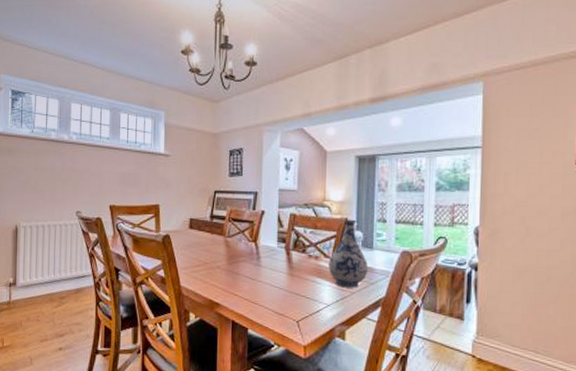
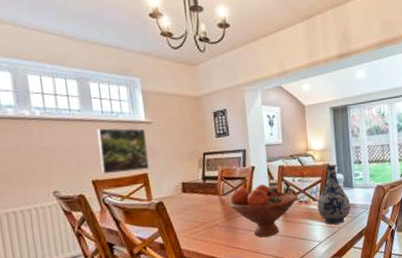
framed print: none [119,157,162,201] -> present [97,128,149,175]
fruit bowl: none [234,231,307,289] -> present [229,184,297,238]

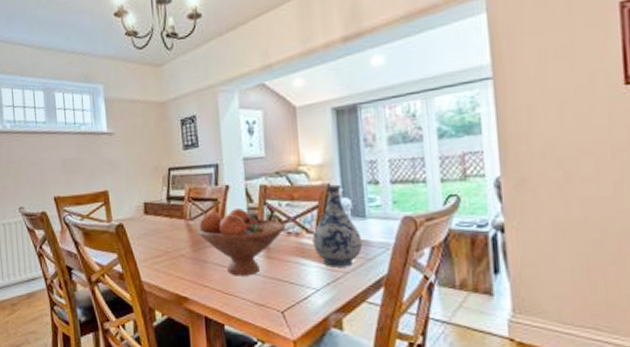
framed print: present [97,128,149,175] -> none [60,140,110,191]

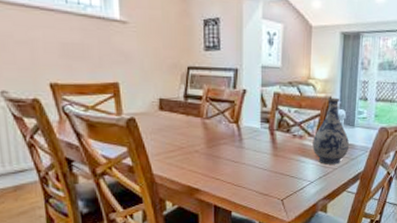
fruit bowl: present [198,208,285,276] -> none [213,111,291,171]

